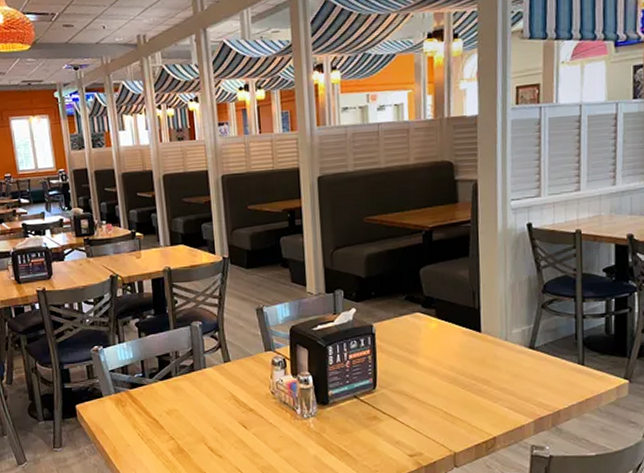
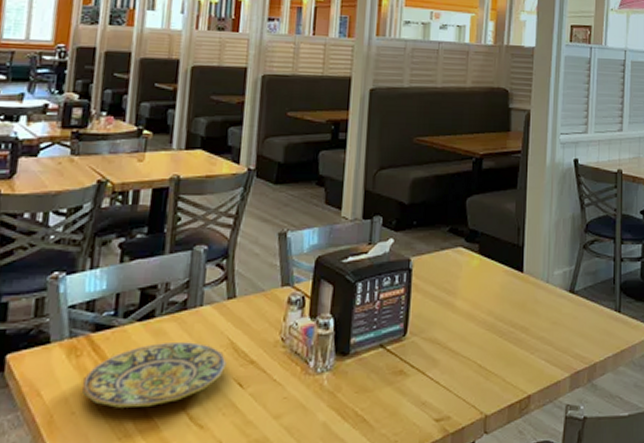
plate: none [130,395,232,442] -> present [82,342,227,408]

